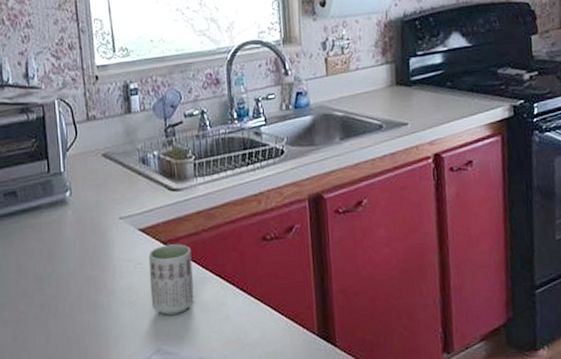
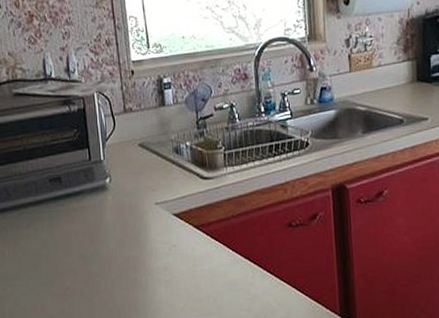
cup: present [148,244,194,315] -> none [182,228,225,293]

